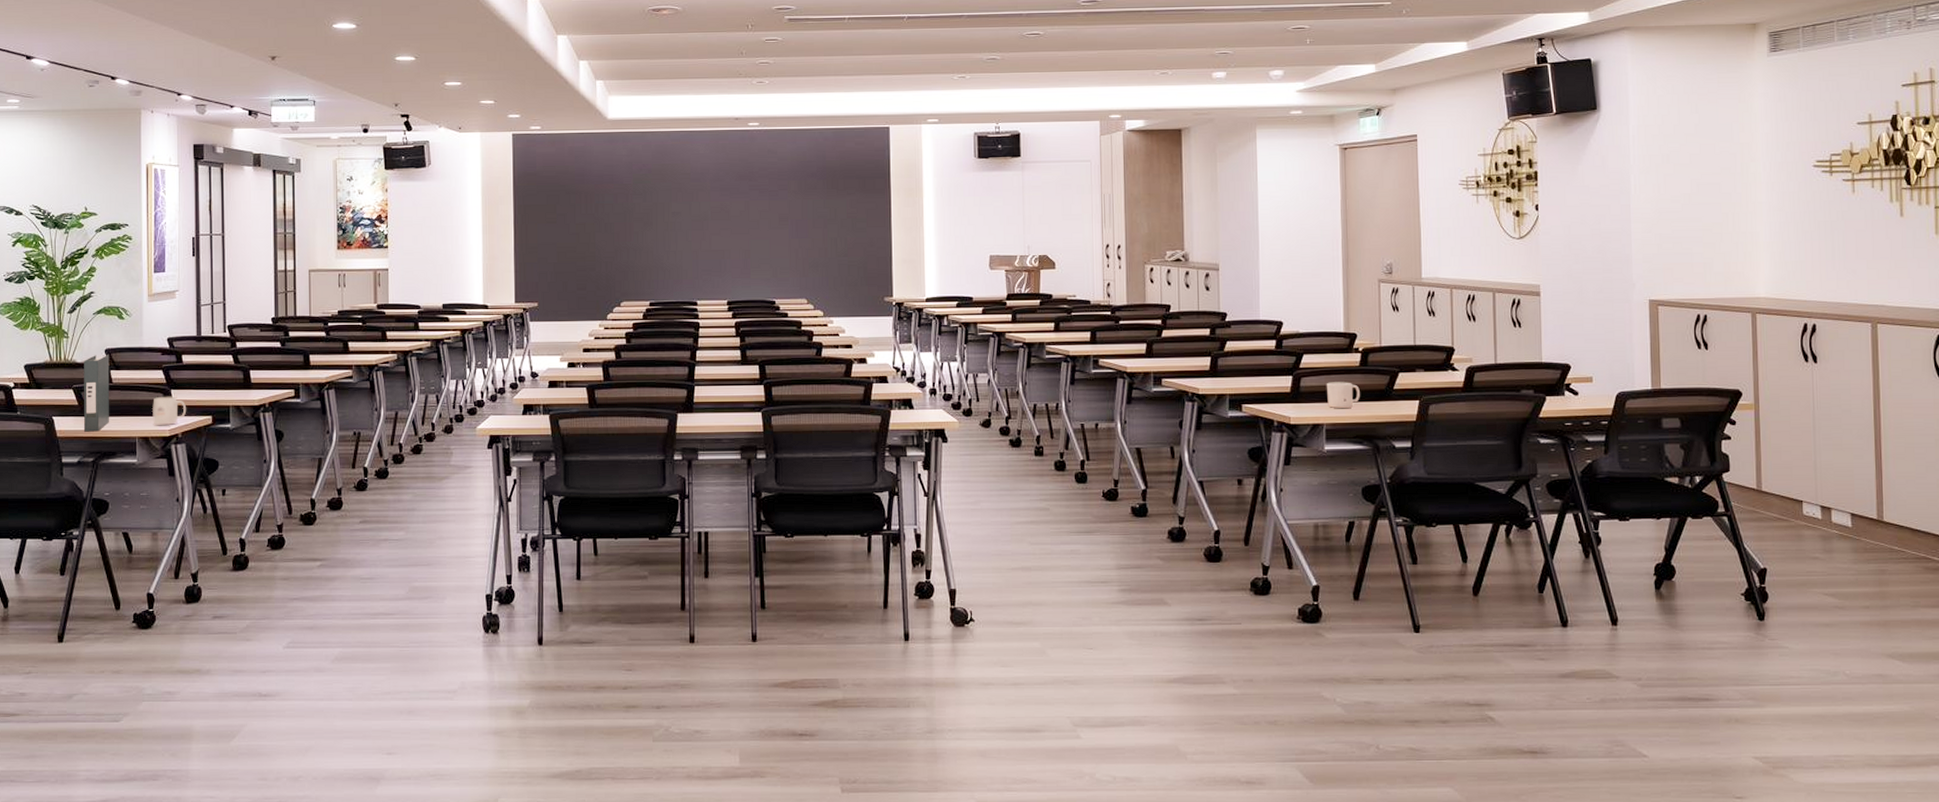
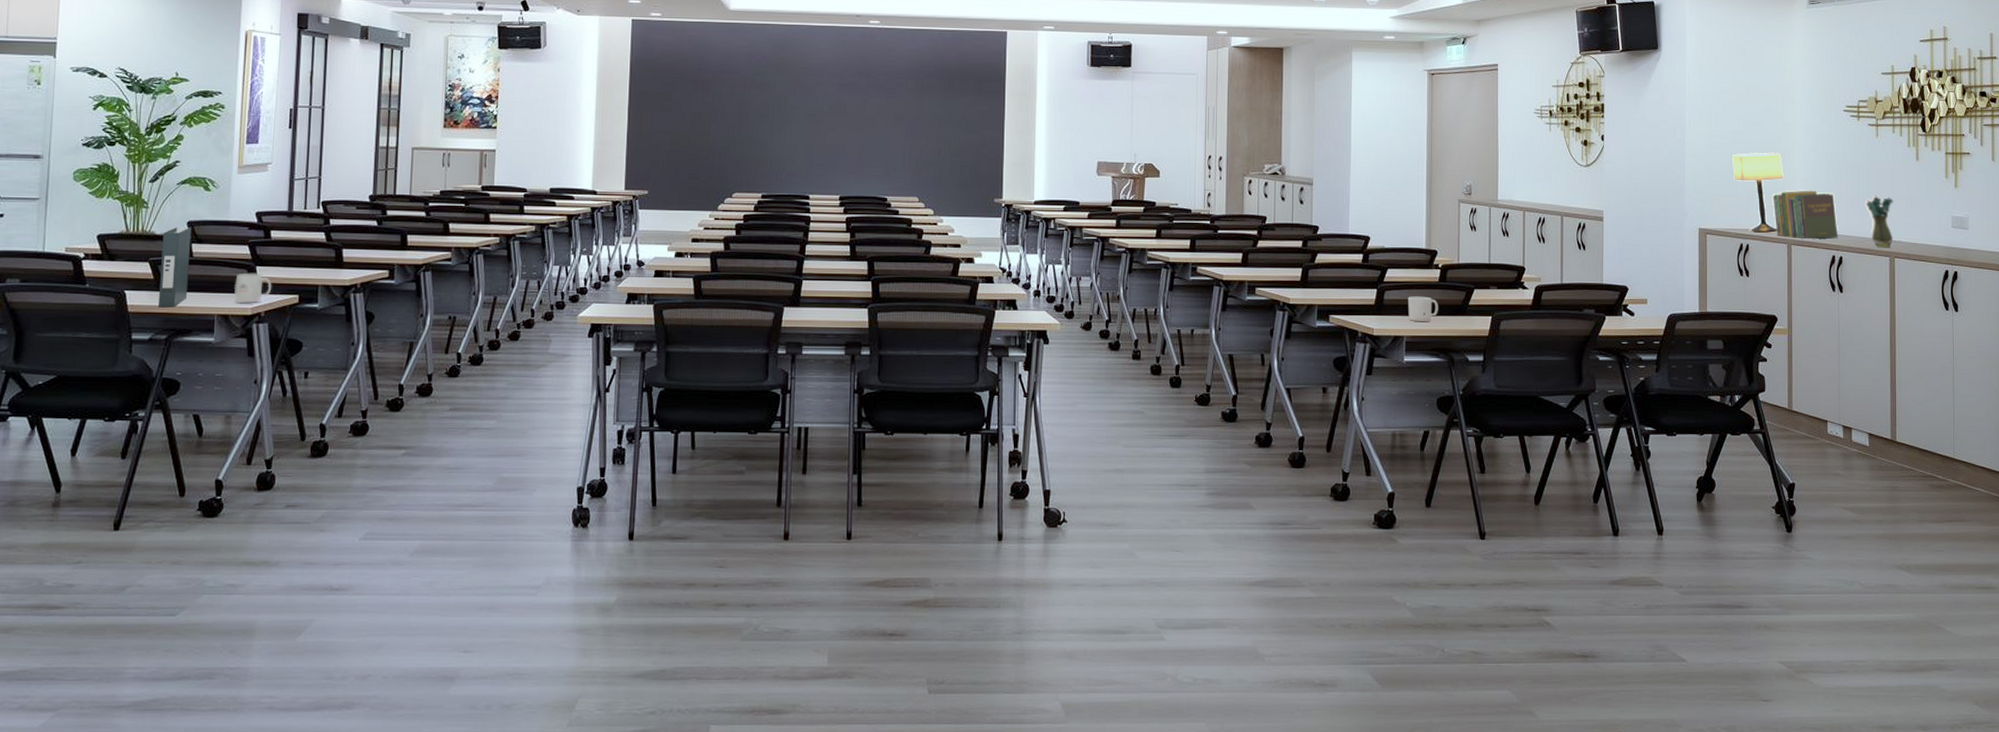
table lamp: none [1685,216,1746,302] -> present [1732,153,1784,233]
books: none [1733,254,1810,307] -> present [1772,190,1838,240]
vase: none [1842,256,1876,313] -> present [1866,195,1894,248]

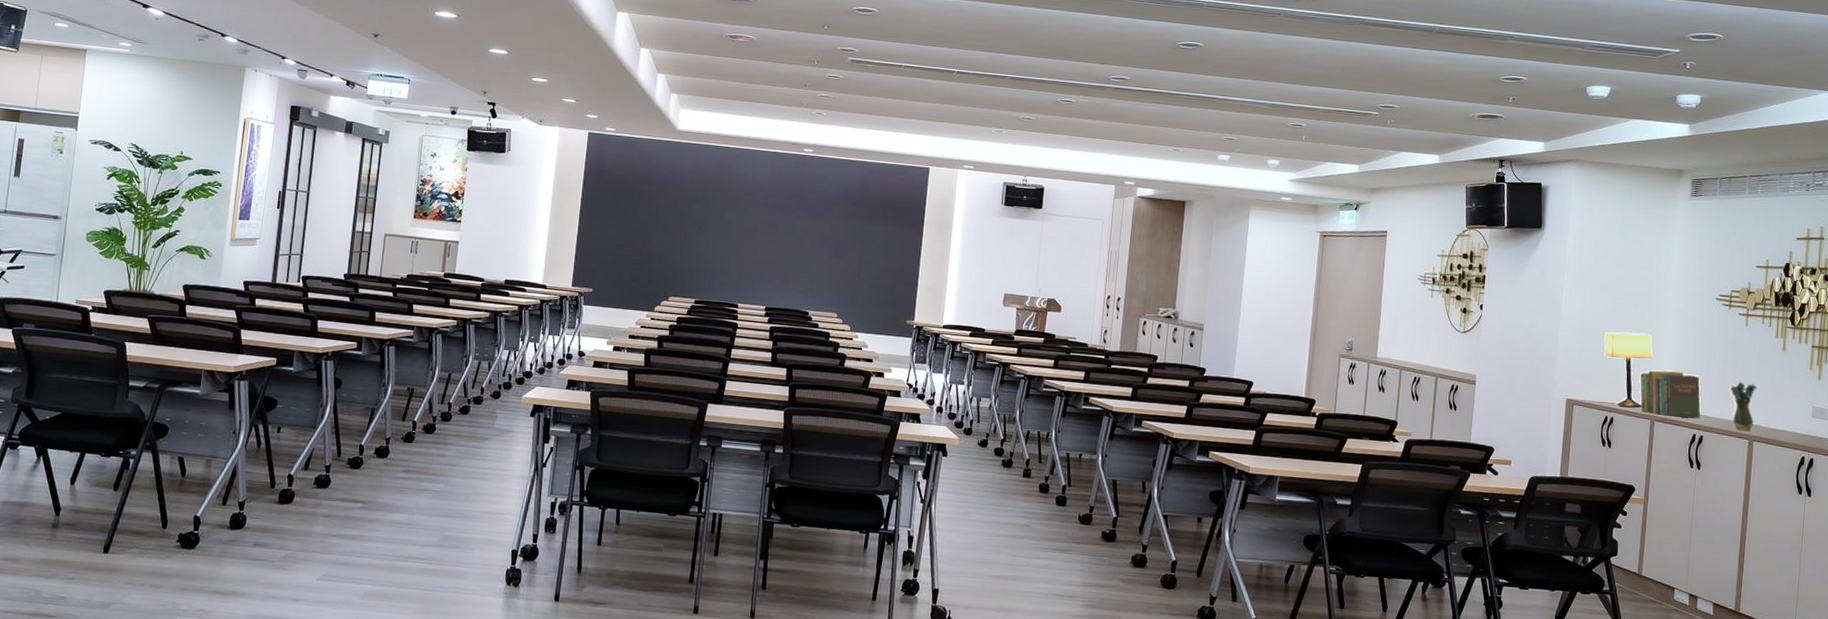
binder: present [159,227,192,308] -> none [154,289,187,361]
mug: present [233,273,272,304] -> none [220,335,254,362]
mug: present [1407,296,1438,322] -> none [1283,440,1312,466]

